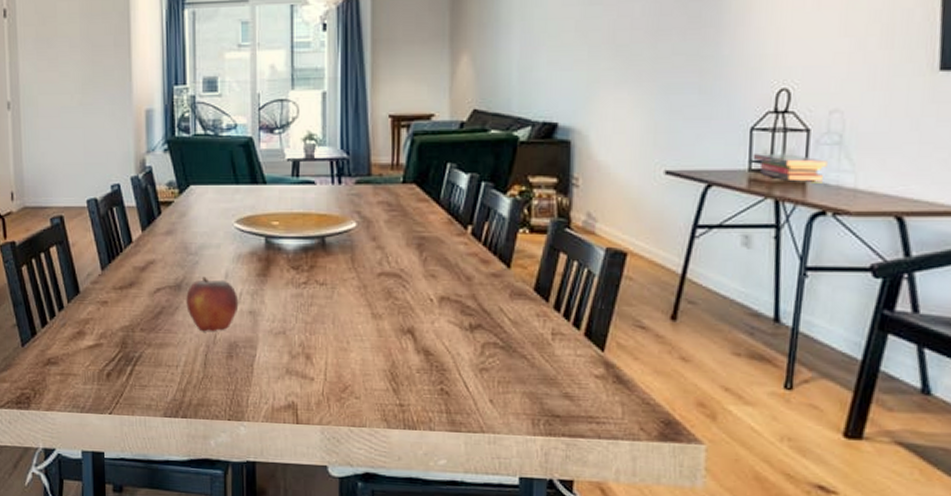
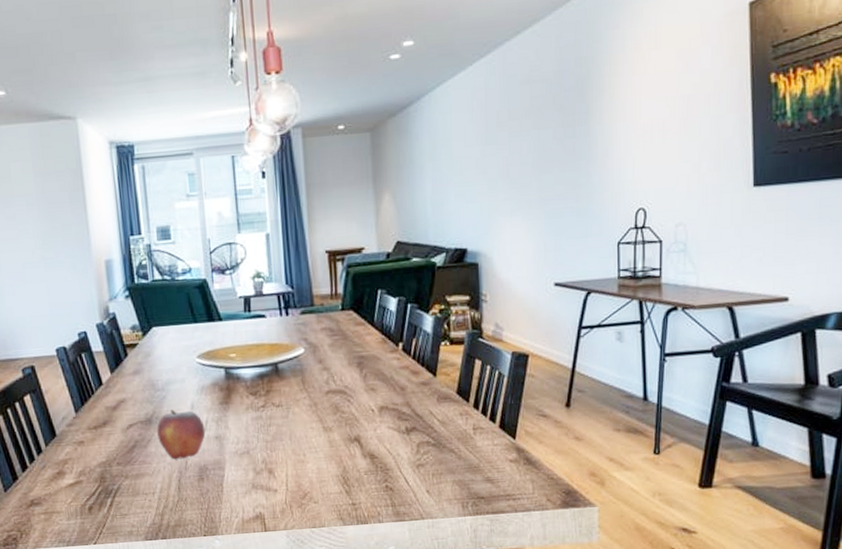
books: present [752,153,828,182] -> none [620,262,676,285]

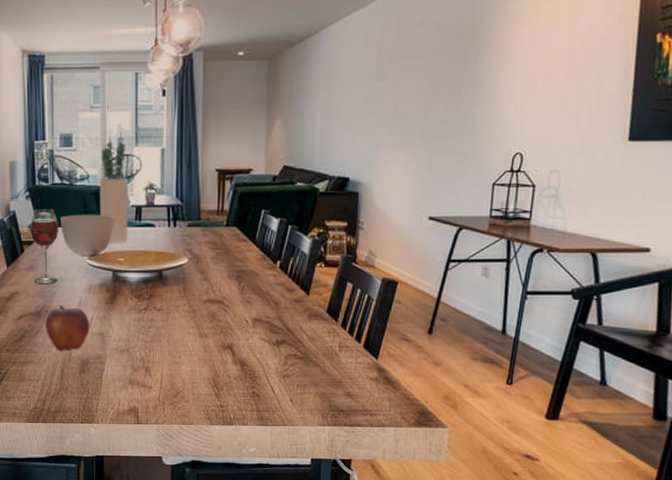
wineglass: none [132,307,167,389] -> present [30,209,58,284]
bowl: none [164,309,222,356] -> present [61,214,114,257]
vase: none [202,220,238,339] -> present [99,132,128,244]

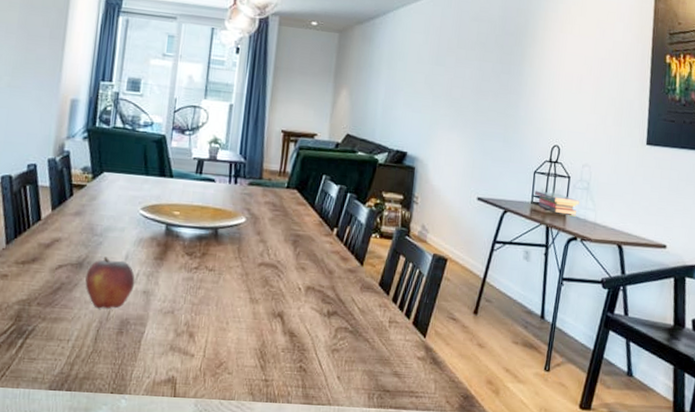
wineglass: present [30,209,58,284] -> none [79,151,115,233]
bowl: present [61,214,114,257] -> none [116,161,174,207]
vase: present [99,132,128,244] -> none [160,83,194,196]
books: none [493,203,546,226] -> present [534,190,580,216]

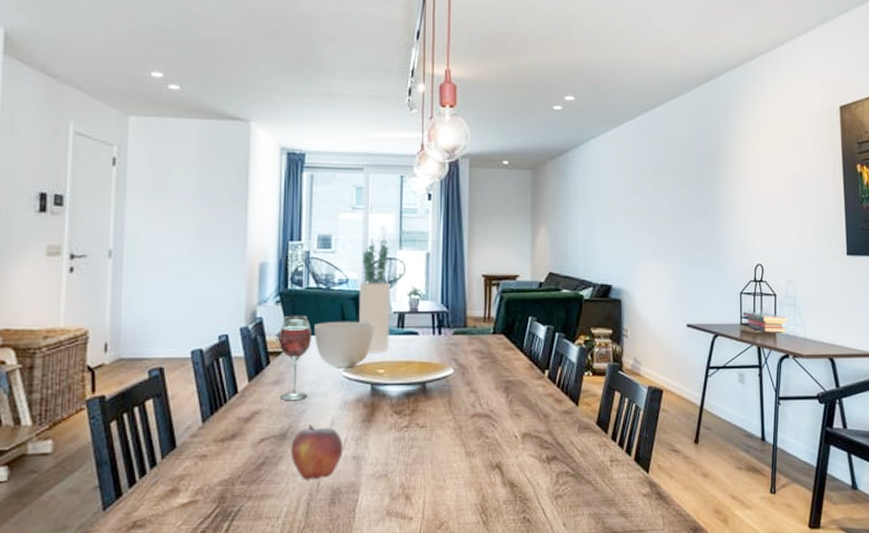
wineglass: none [79,151,115,233] -> present [278,315,312,401]
bowl: none [116,161,174,207] -> present [314,321,374,369]
vase: none [160,83,194,196] -> present [358,235,390,353]

